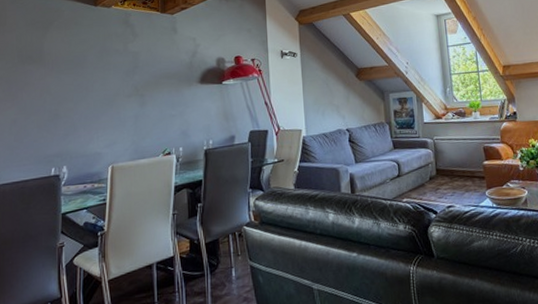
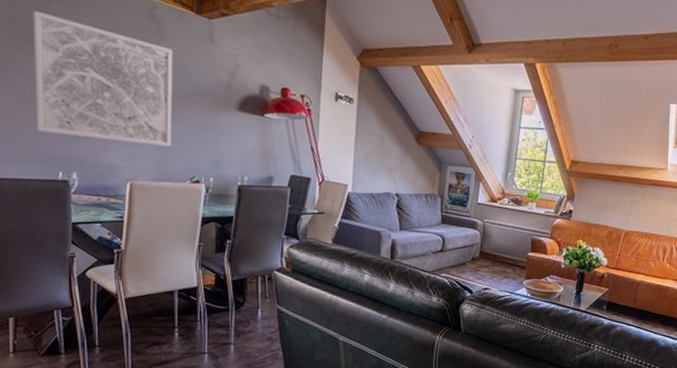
wall art: none [34,38,145,136] -> present [33,11,173,147]

